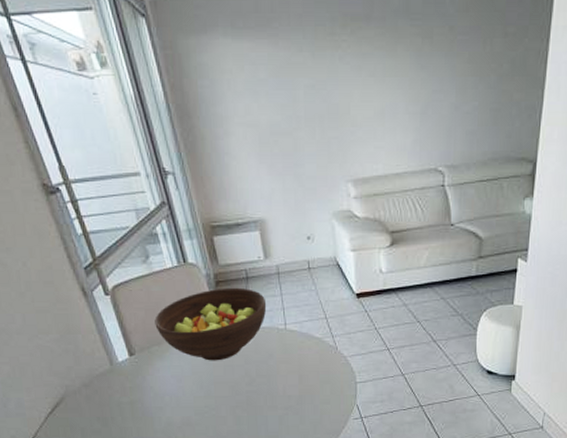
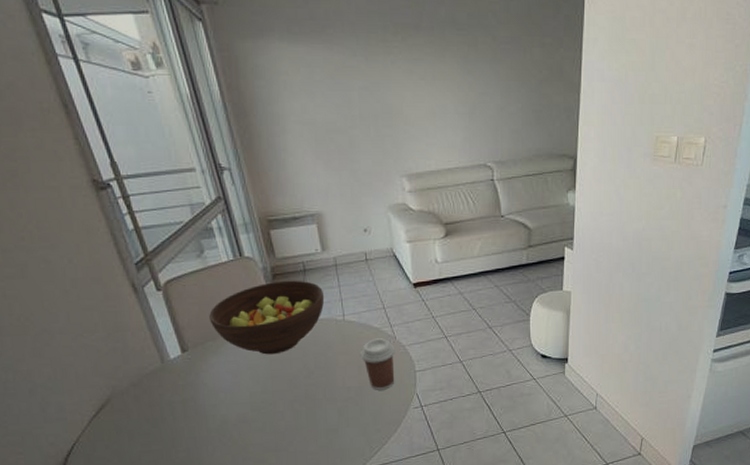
coffee cup: none [301,348,337,400] -> present [359,338,395,390]

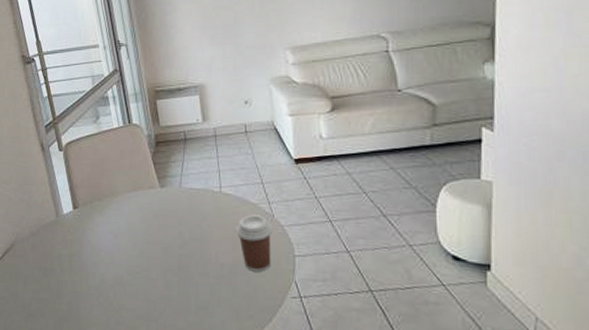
fruit bowl: present [209,280,325,355] -> none [98,148,203,220]

